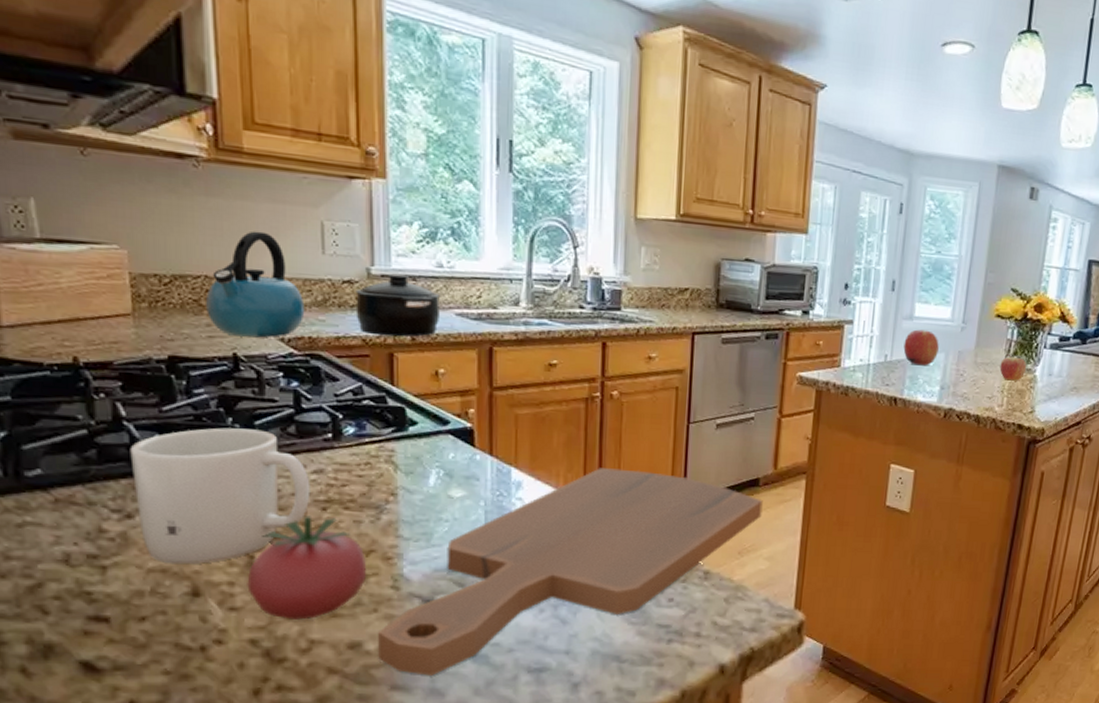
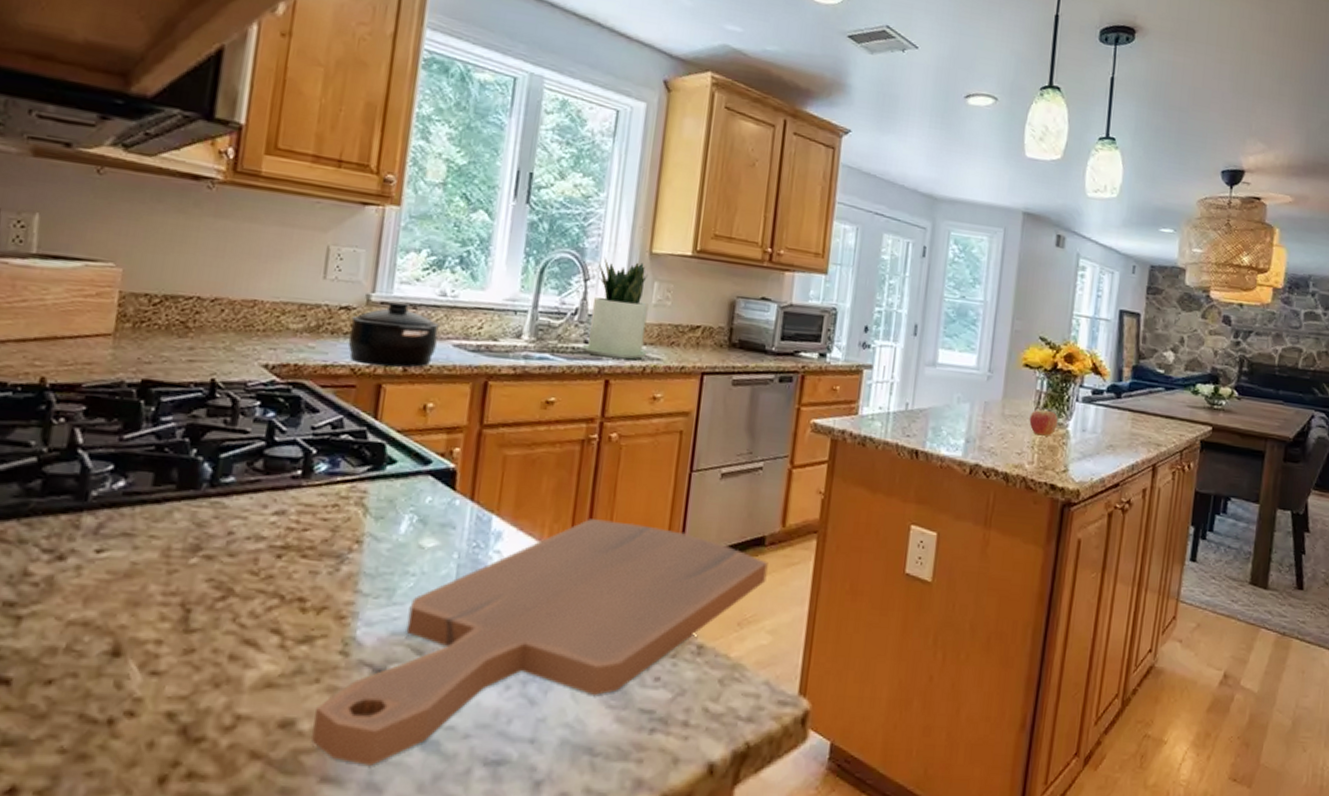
mug: present [130,427,311,565] -> none [69,459,269,618]
kettle: present [205,231,305,338] -> none [191,253,297,363]
tomato: present [247,515,367,620] -> none [175,563,316,689]
planter: none [577,224,641,323] -> present [581,258,649,360]
fruit: present [903,329,939,366] -> none [926,376,964,417]

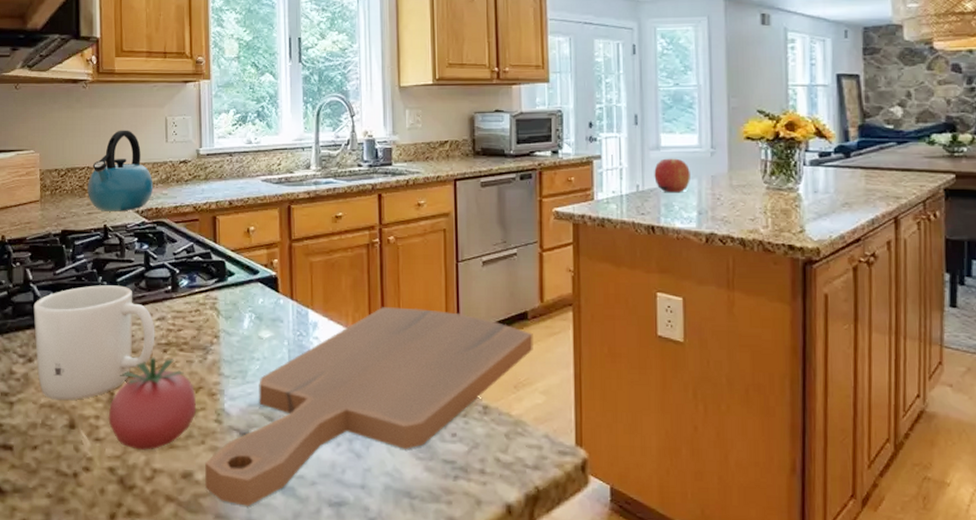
mug: none [69,459,269,618] -> present [33,285,155,401]
tomato: none [175,563,316,689] -> present [108,357,197,450]
kettle: none [191,253,297,363] -> present [87,130,153,211]
saucepan: present [348,300,439,367] -> none [189,152,250,202]
planter: present [581,258,649,360] -> none [356,95,409,176]
fruit: none [926,376,964,417] -> present [654,158,690,193]
fruit: present [1029,405,1059,436] -> none [758,174,788,201]

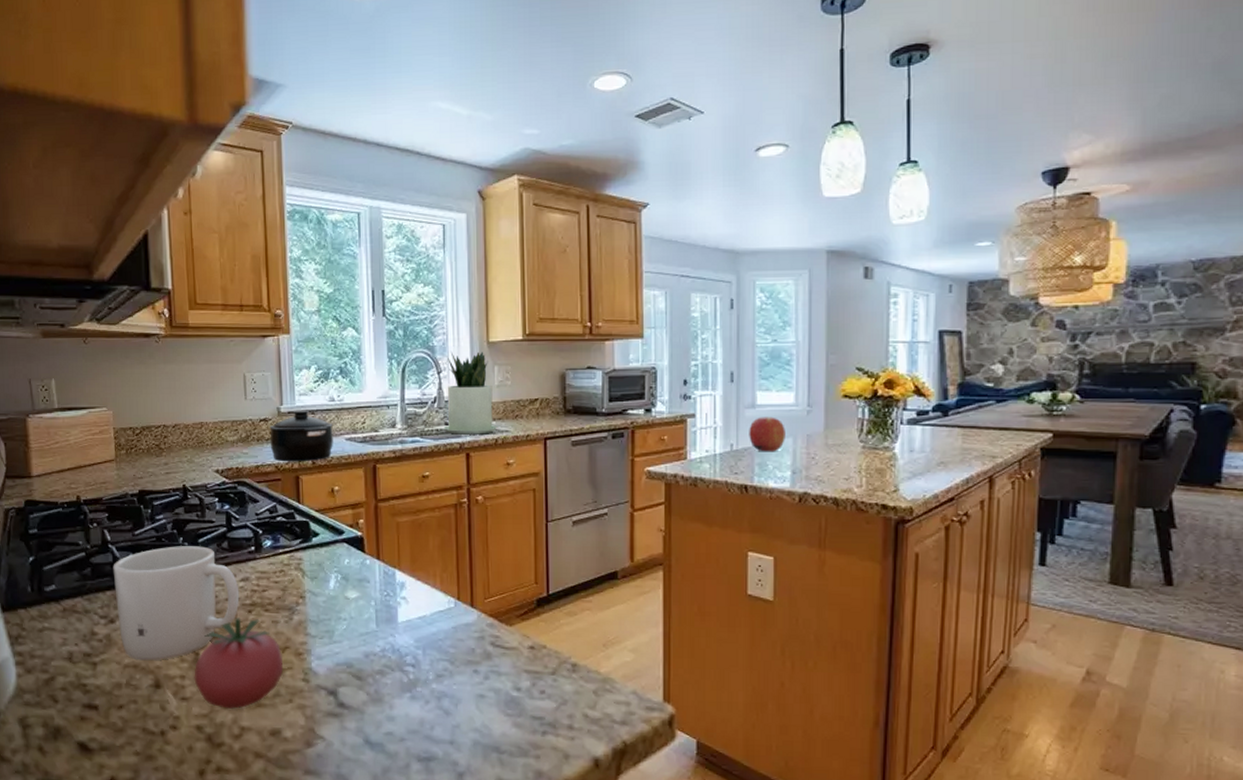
kettle: present [87,130,153,211] -> none [163,386,233,471]
saucepan: none [189,152,250,202] -> present [269,410,333,461]
cutting board: present [204,307,533,506] -> none [293,567,623,762]
planter: none [356,95,409,176] -> present [443,351,498,435]

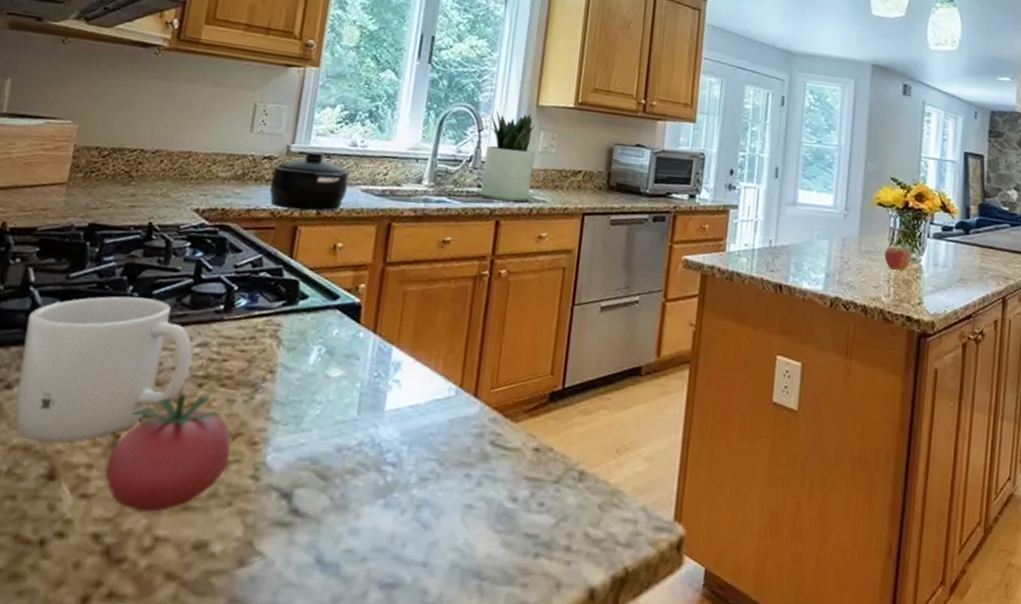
fruit: present [749,417,785,452] -> none [787,215,823,253]
fruit: none [854,433,884,460] -> present [884,242,912,271]

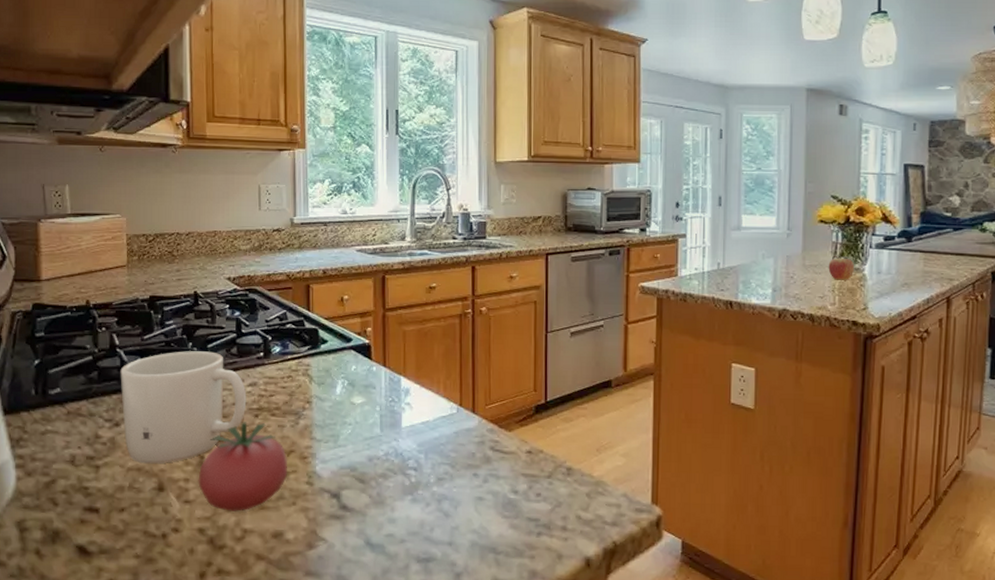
saucepan: present [269,151,350,211] -> none [282,221,344,271]
planter: present [475,110,535,202] -> none [451,170,503,249]

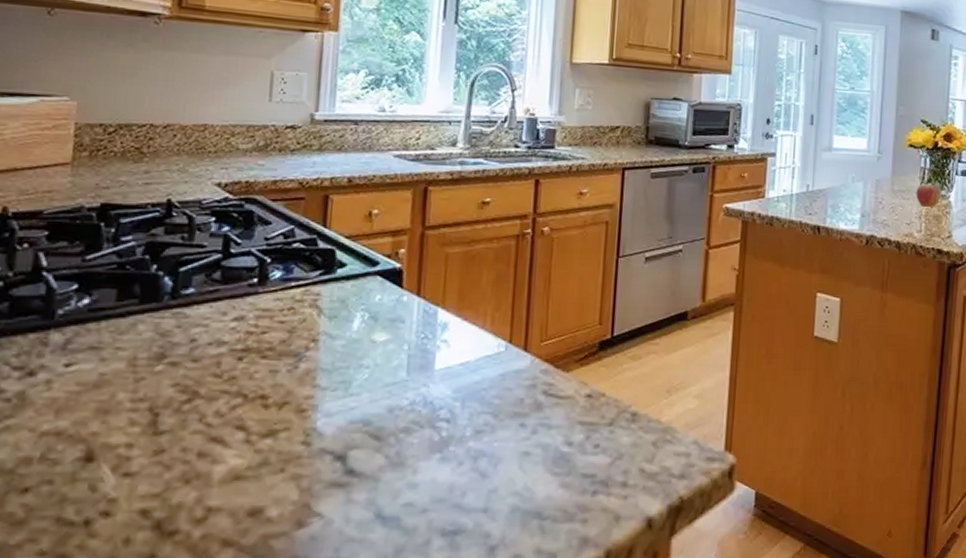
mug: present [120,351,247,464] -> none [40,275,229,426]
tomato: present [198,422,288,511] -> none [146,367,278,484]

